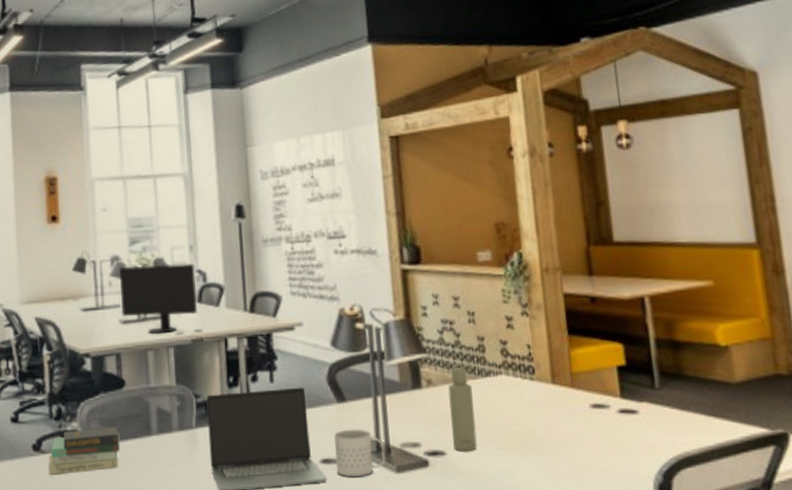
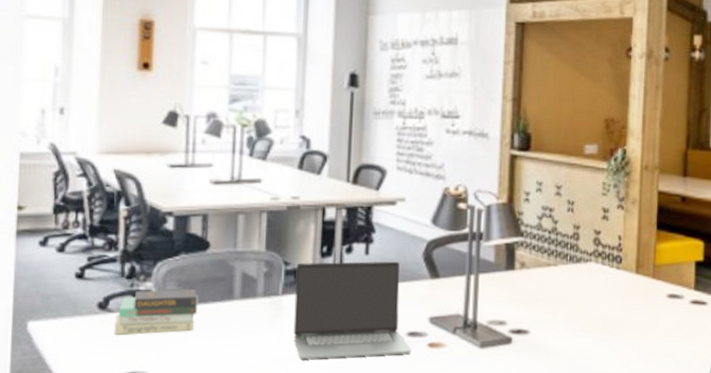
computer monitor: present [120,263,197,334] -> none [214,125,300,198]
mug: present [334,429,386,478] -> none [422,305,472,351]
bottle: present [448,363,478,451] -> none [537,248,562,331]

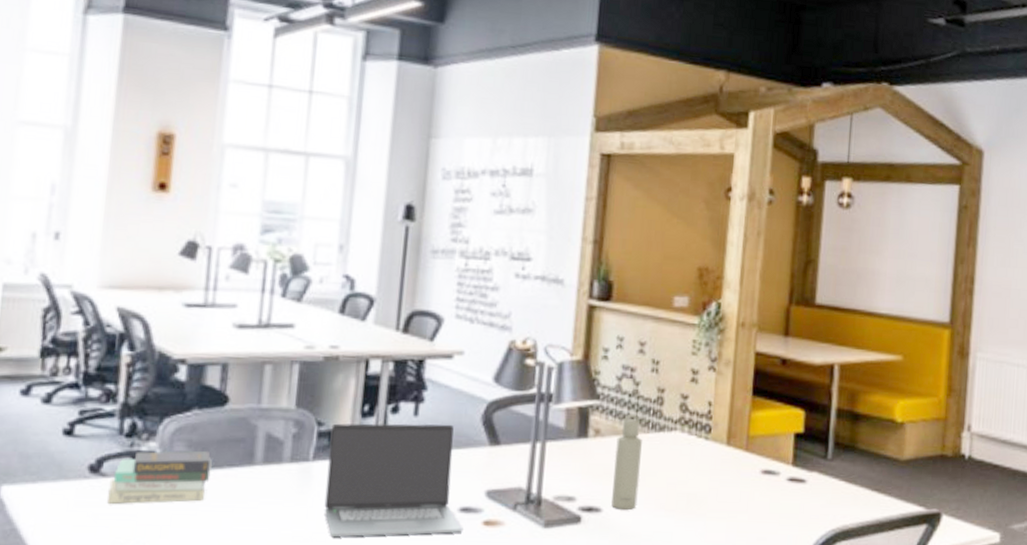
bottle: none [537,248,562,331] -> present [611,414,642,510]

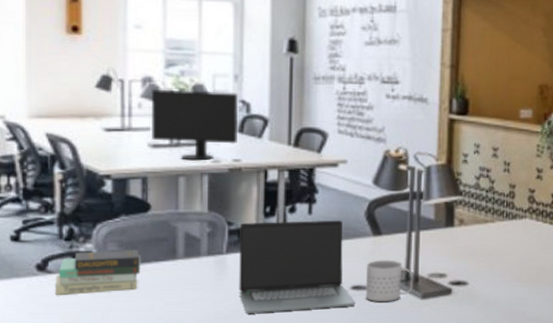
computer monitor: none [238,259,343,346] -> present [152,90,239,161]
mug: none [476,476,536,530] -> present [366,260,414,302]
bottle: present [611,414,642,510] -> none [476,206,499,282]

